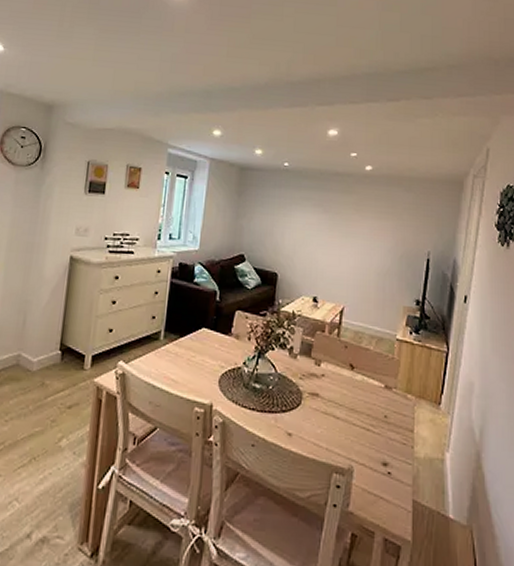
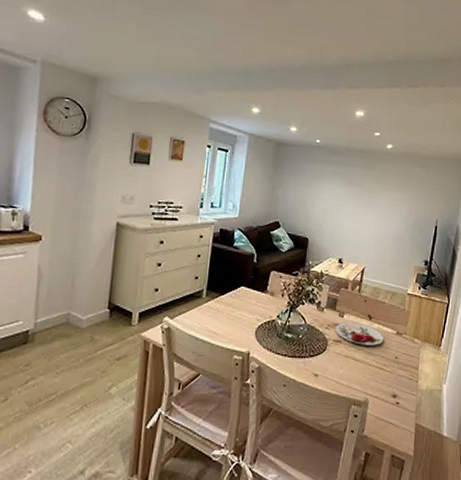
plate: none [310,371,370,401] -> present [335,322,384,346]

